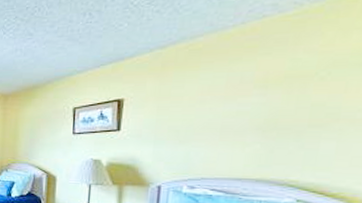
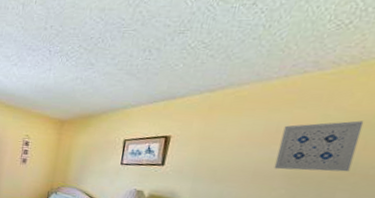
wall art: none [244,61,341,123] -> present [274,120,364,172]

